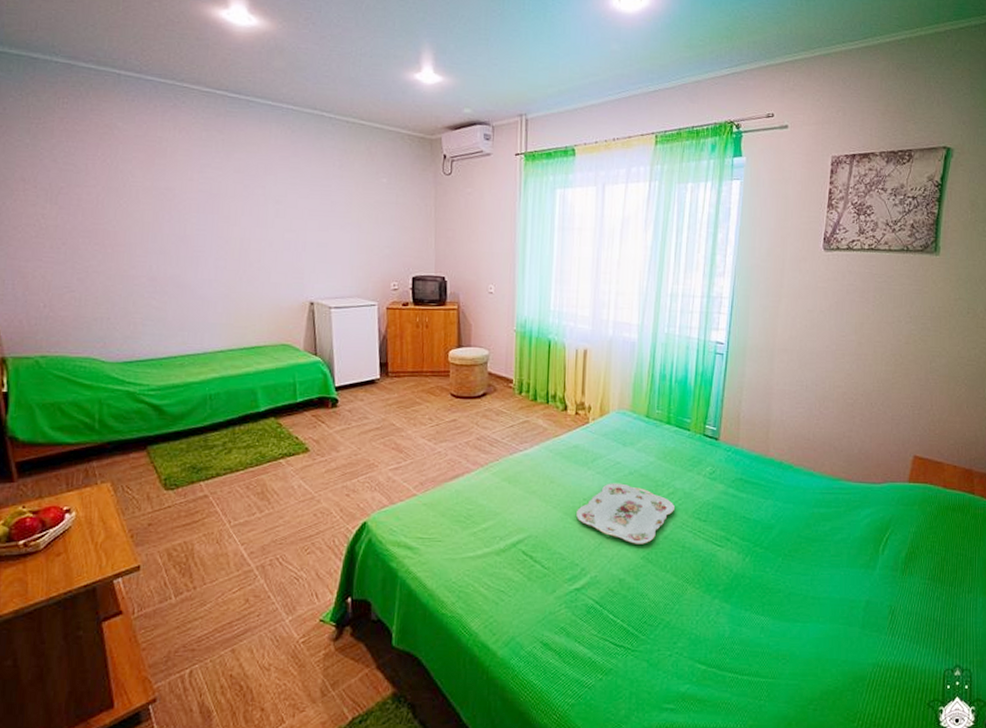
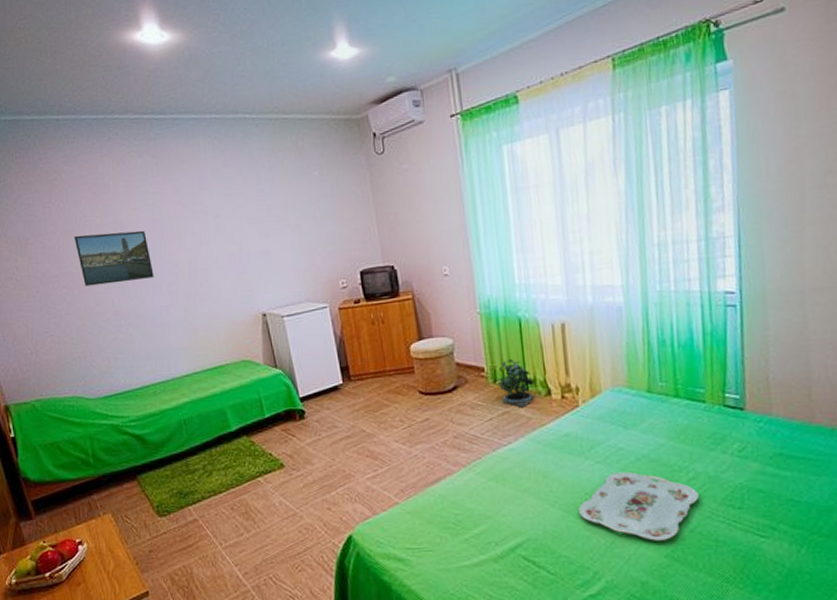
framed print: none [116,194,202,250] -> present [74,230,154,287]
potted plant: none [522,375,554,419] -> present [496,359,534,408]

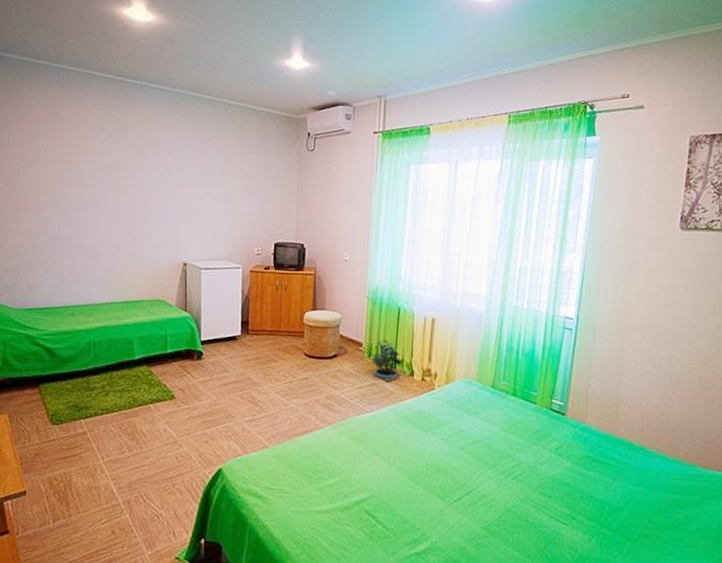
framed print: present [74,230,154,287] -> none [30,164,96,214]
serving tray: present [579,471,699,541] -> none [419,450,518,515]

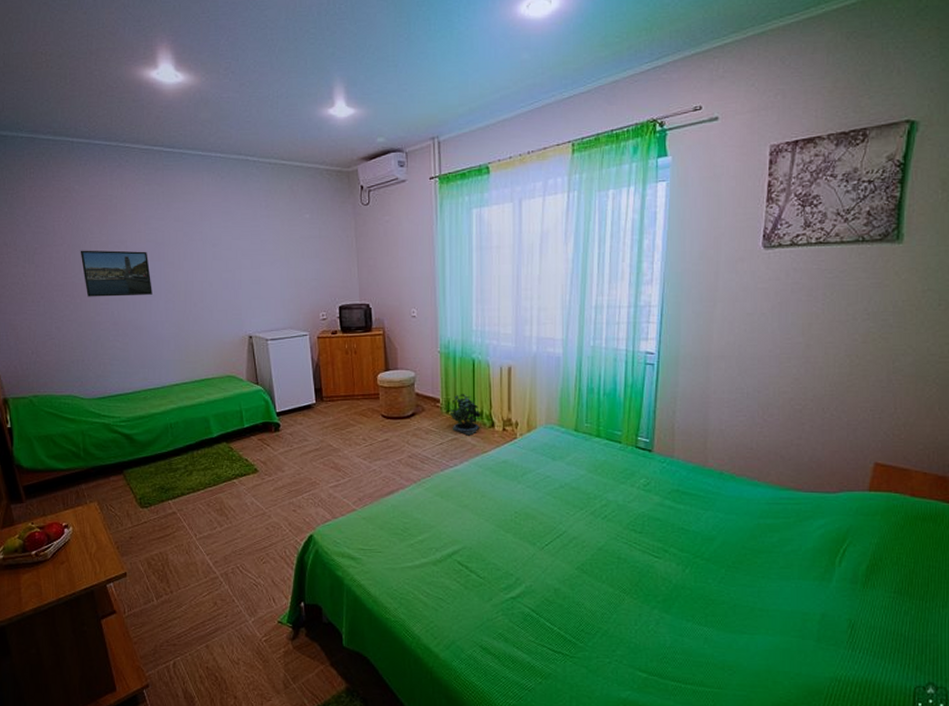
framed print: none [30,164,96,214] -> present [80,250,152,297]

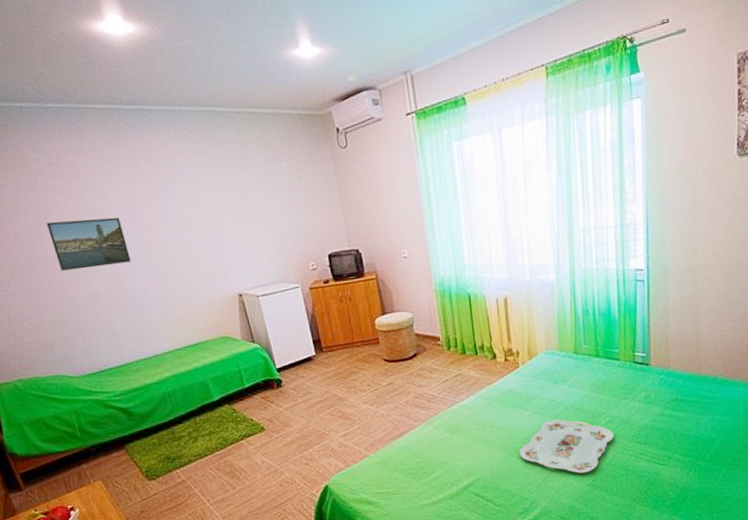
potted plant: present [449,394,481,436] -> none [450,329,482,370]
serving tray: none [509,496,608,555] -> present [519,419,614,474]

